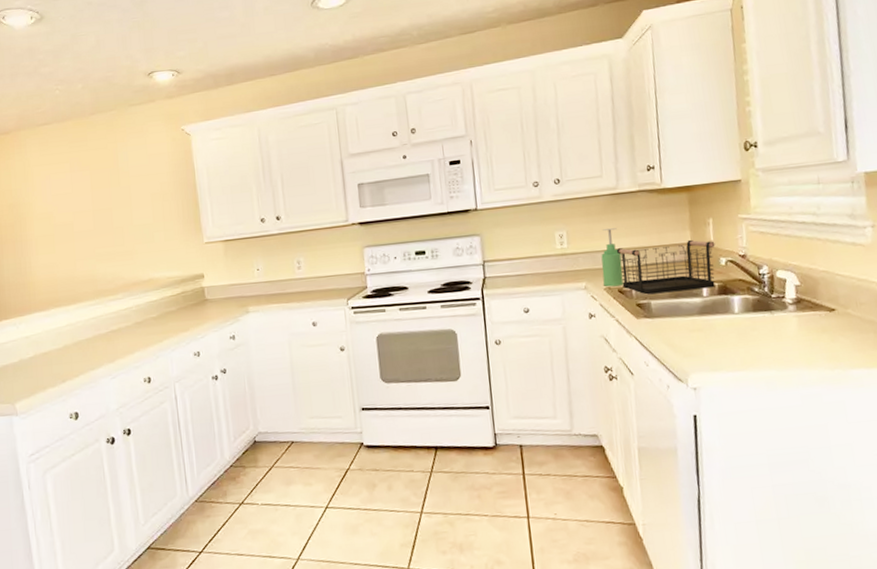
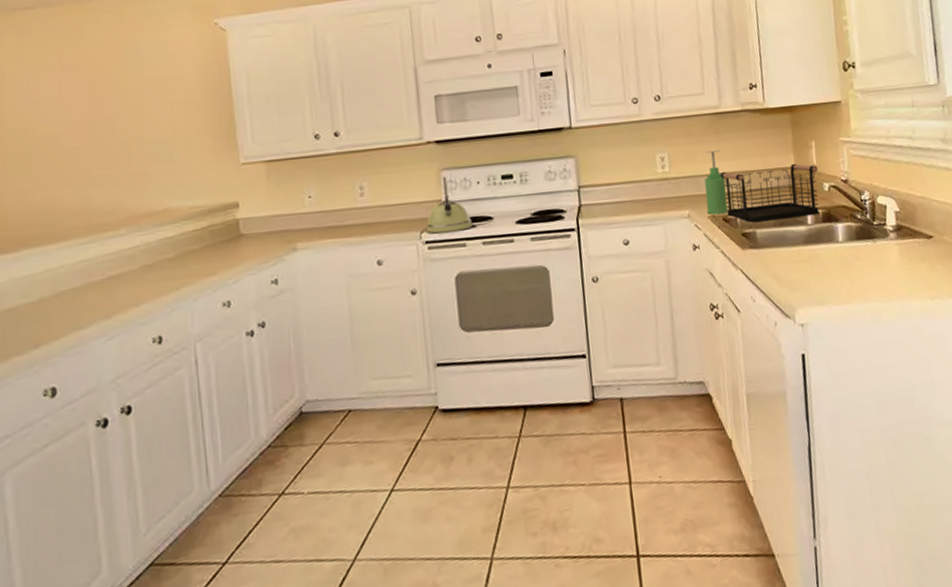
kettle: none [351,252,391,301] -> present [425,176,473,234]

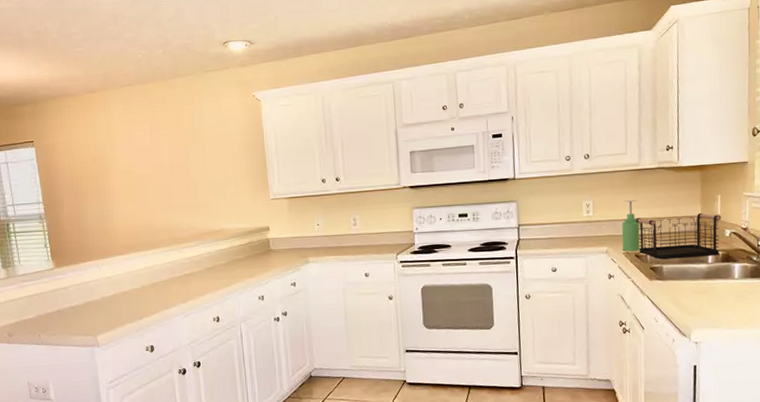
kettle: present [425,176,473,234] -> none [400,213,436,256]

